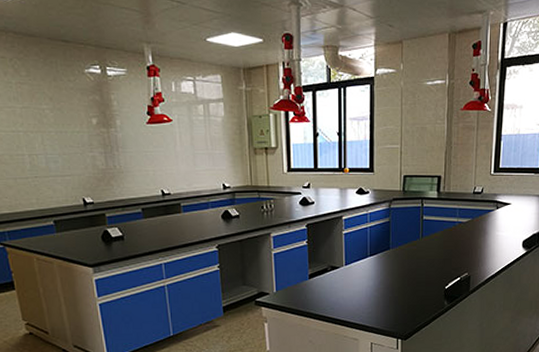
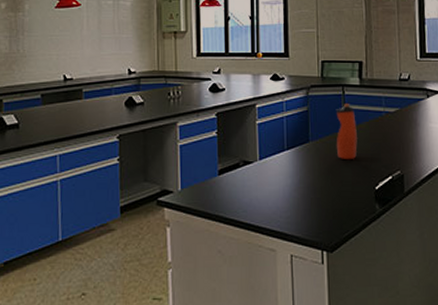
water bottle: none [413,215,432,264] -> present [336,104,358,159]

